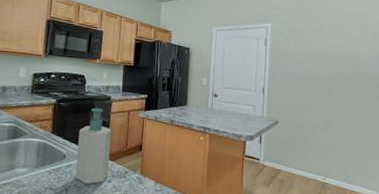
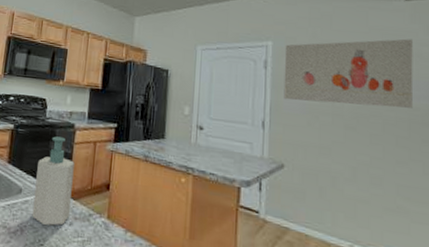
wall art: none [279,21,371,74] -> present [283,38,414,108]

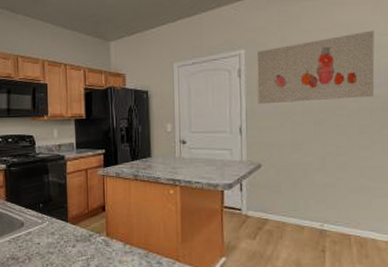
soap bottle: present [32,136,75,226] -> none [35,169,71,251]

